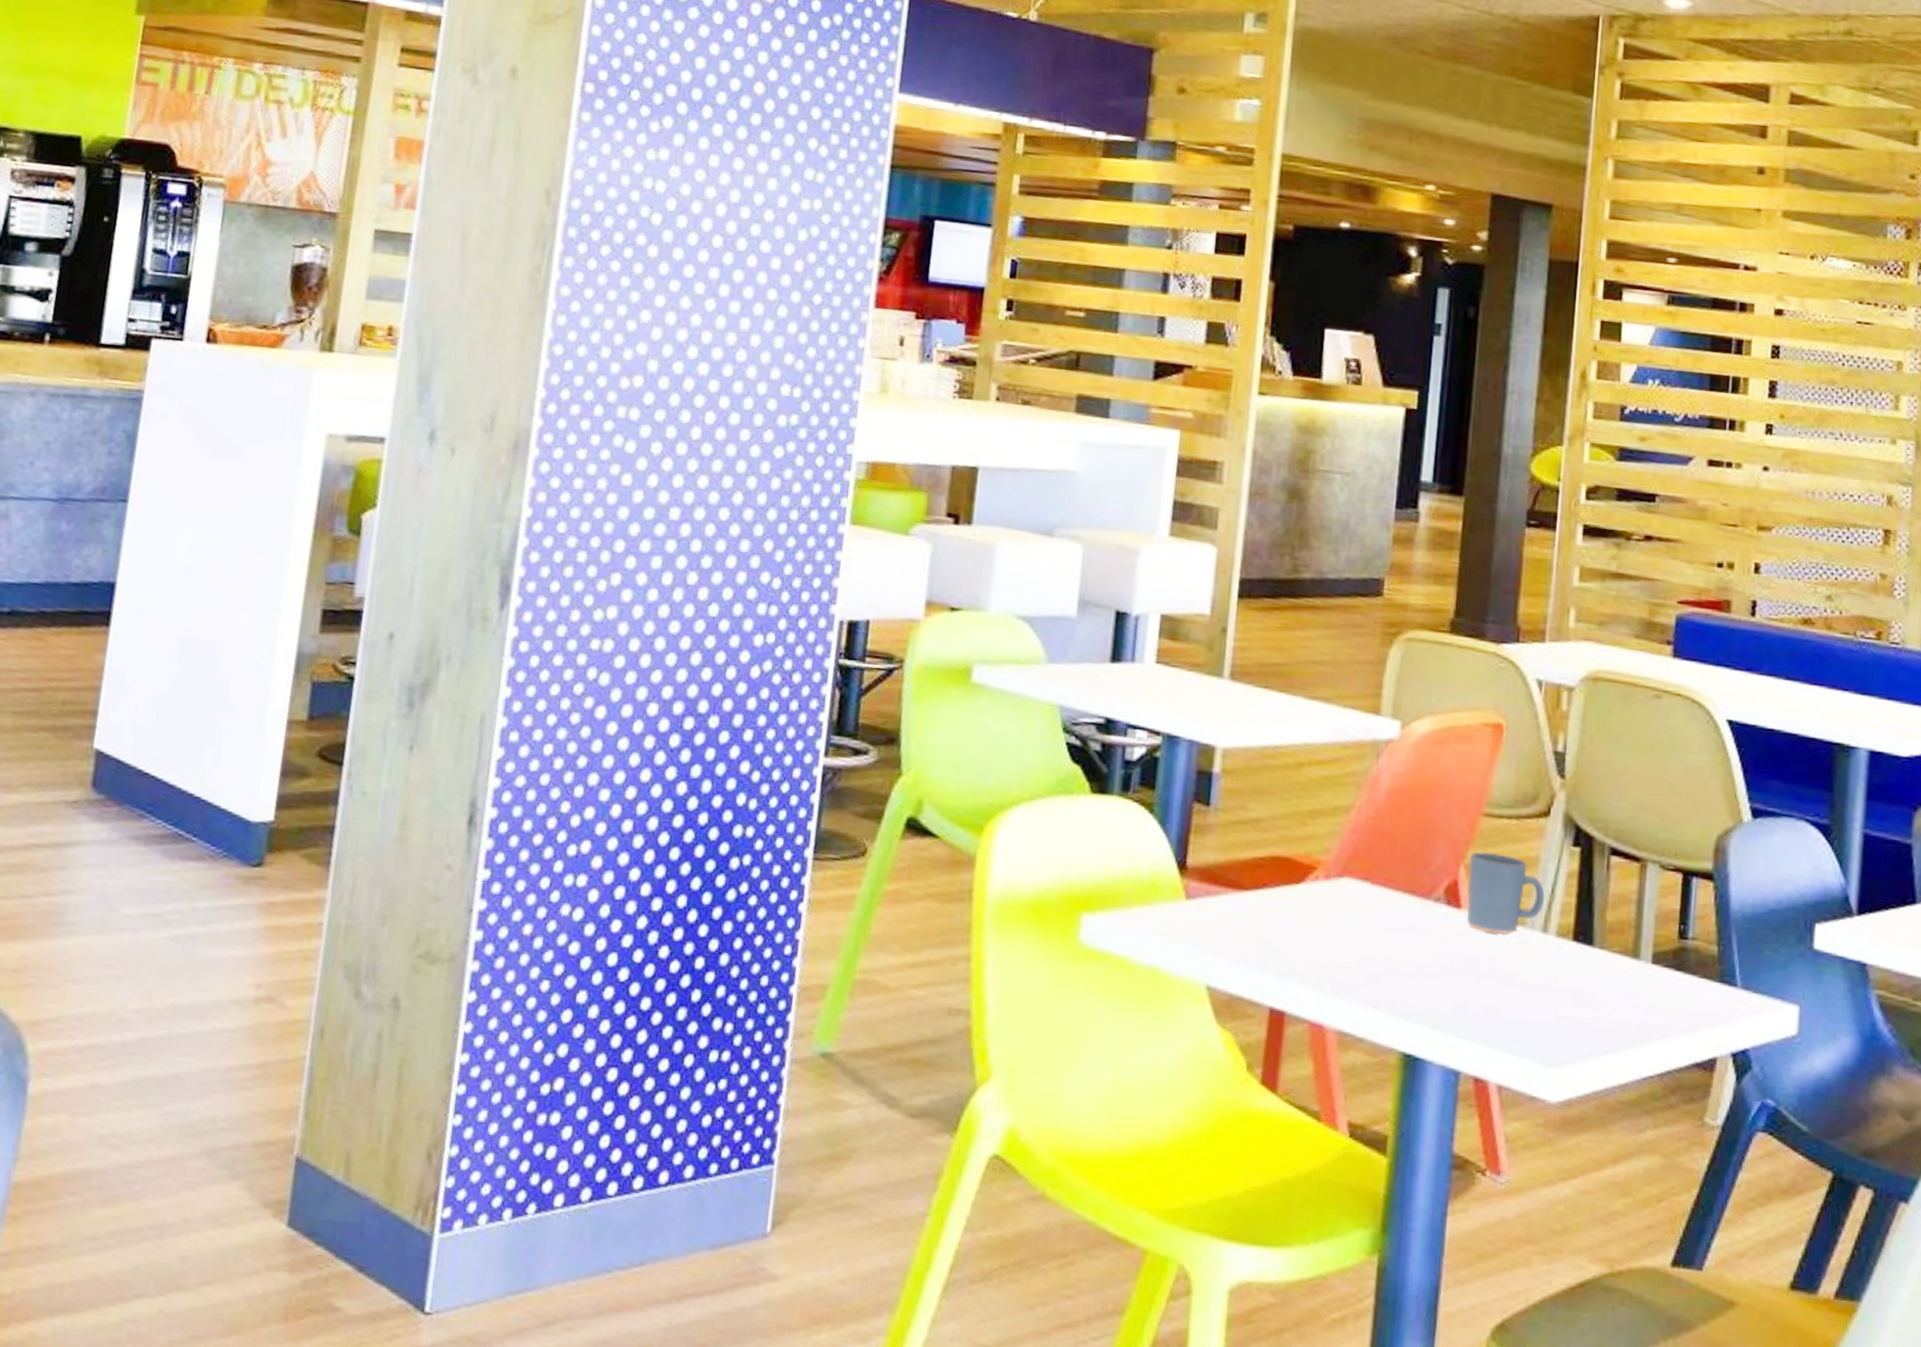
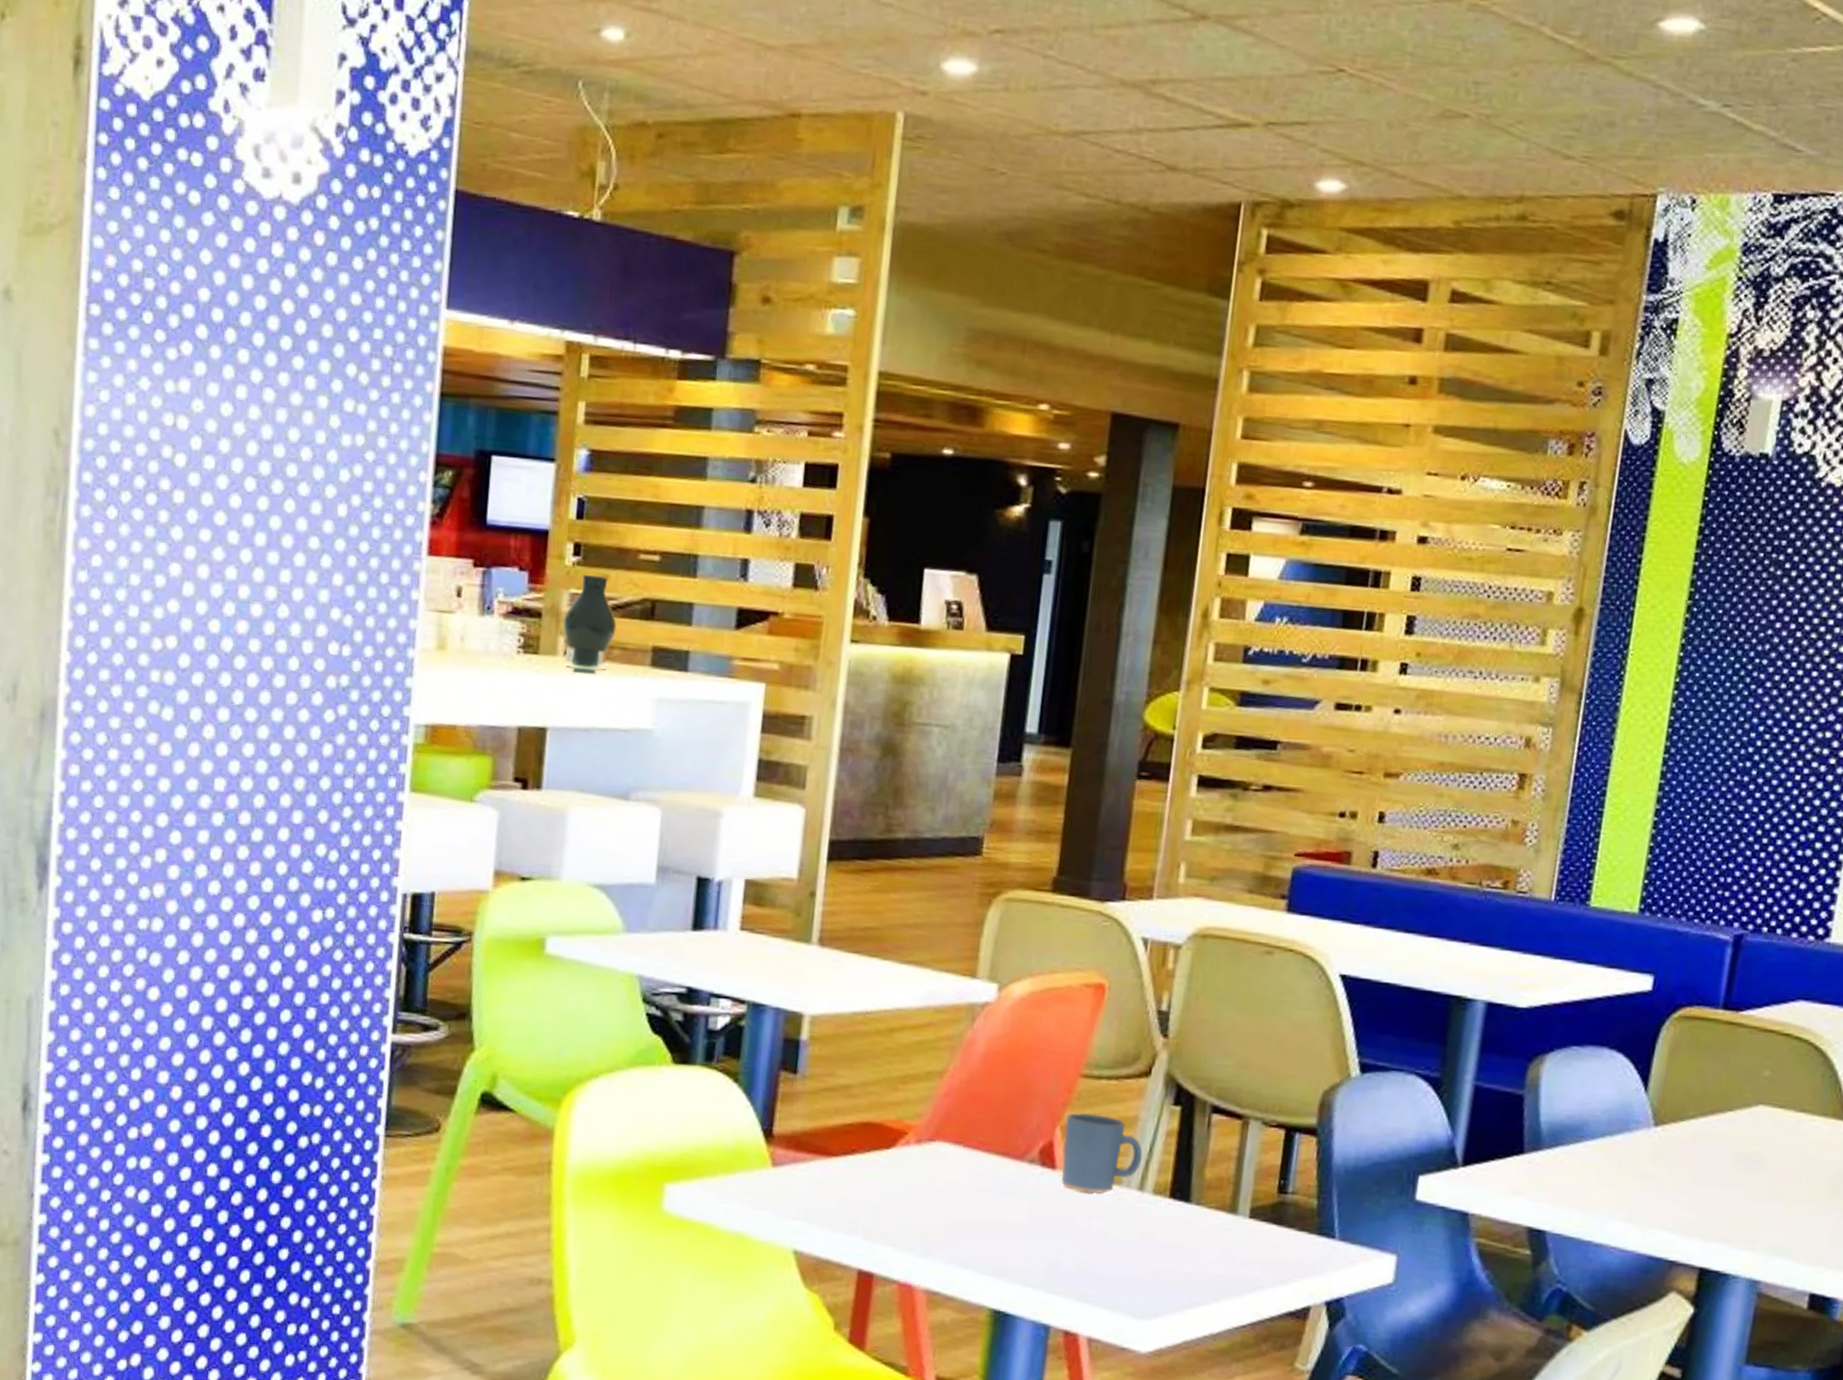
vase: none [995,327,1045,420] -> present [562,574,617,675]

